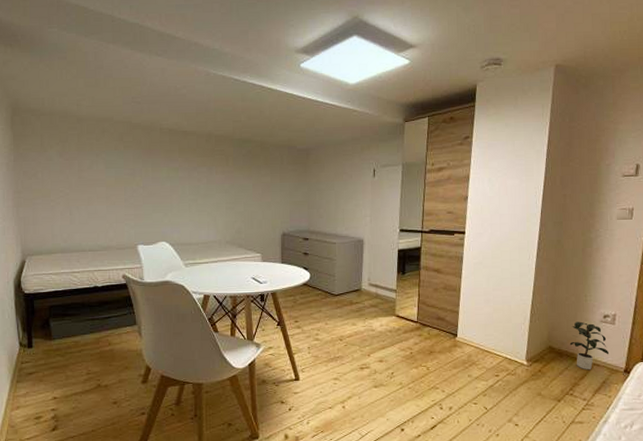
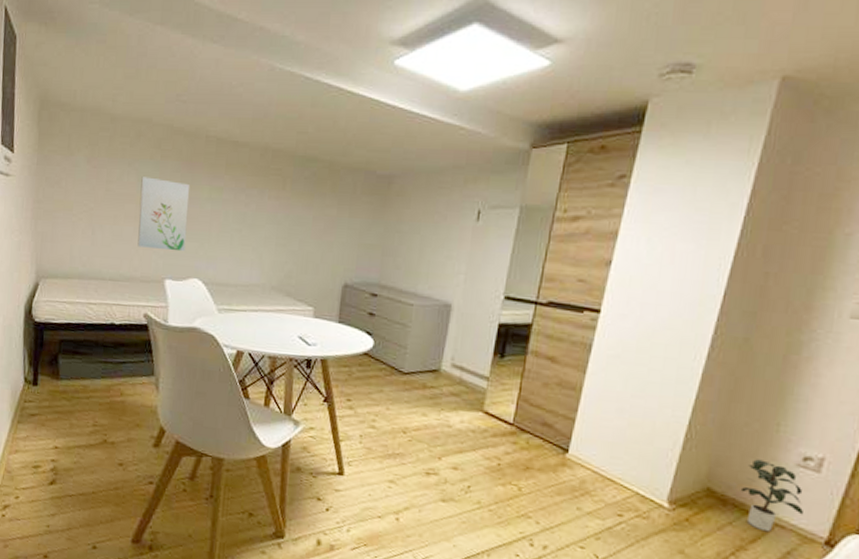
wall art: none [109,164,152,222] -> present [137,176,190,252]

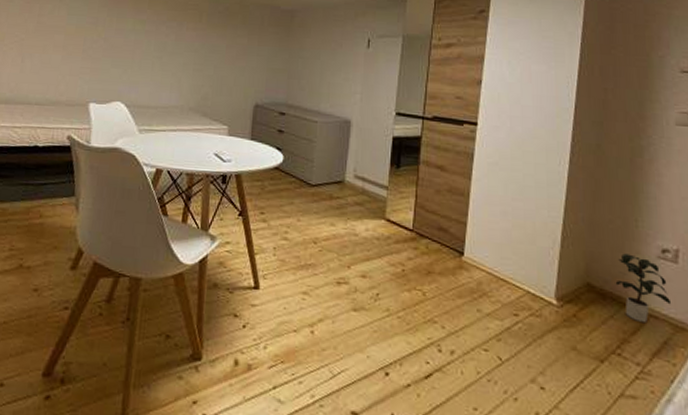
wall art: present [137,176,190,252] -> none [64,11,116,77]

